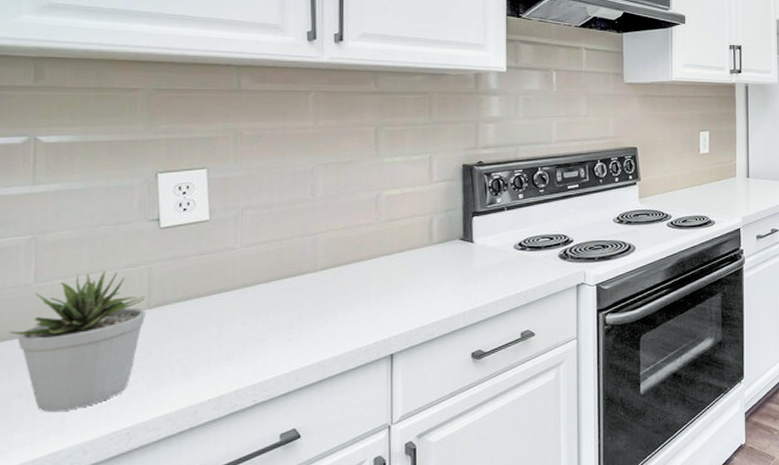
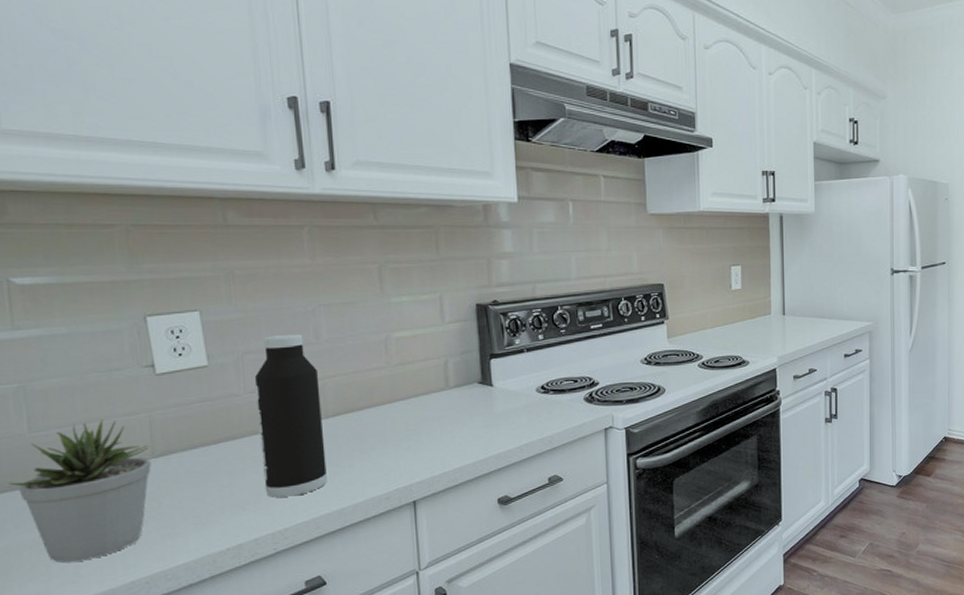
water bottle: none [250,191,312,349] -> present [254,333,327,498]

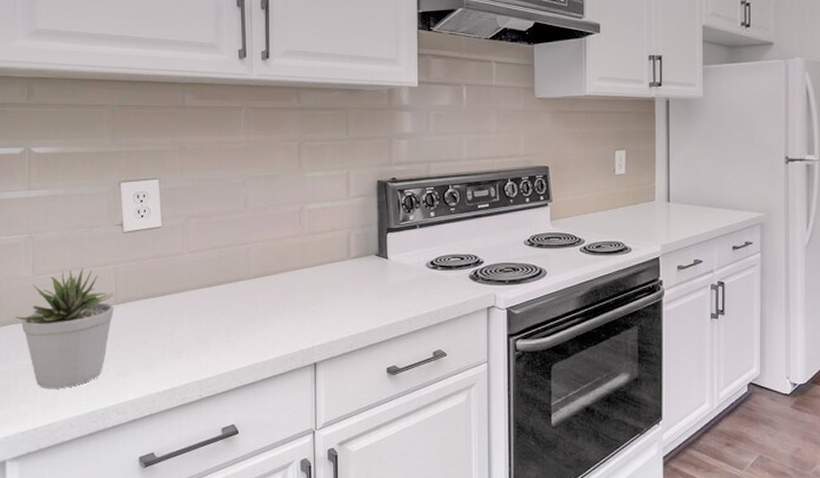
water bottle: present [254,333,327,498] -> none [195,202,246,348]

